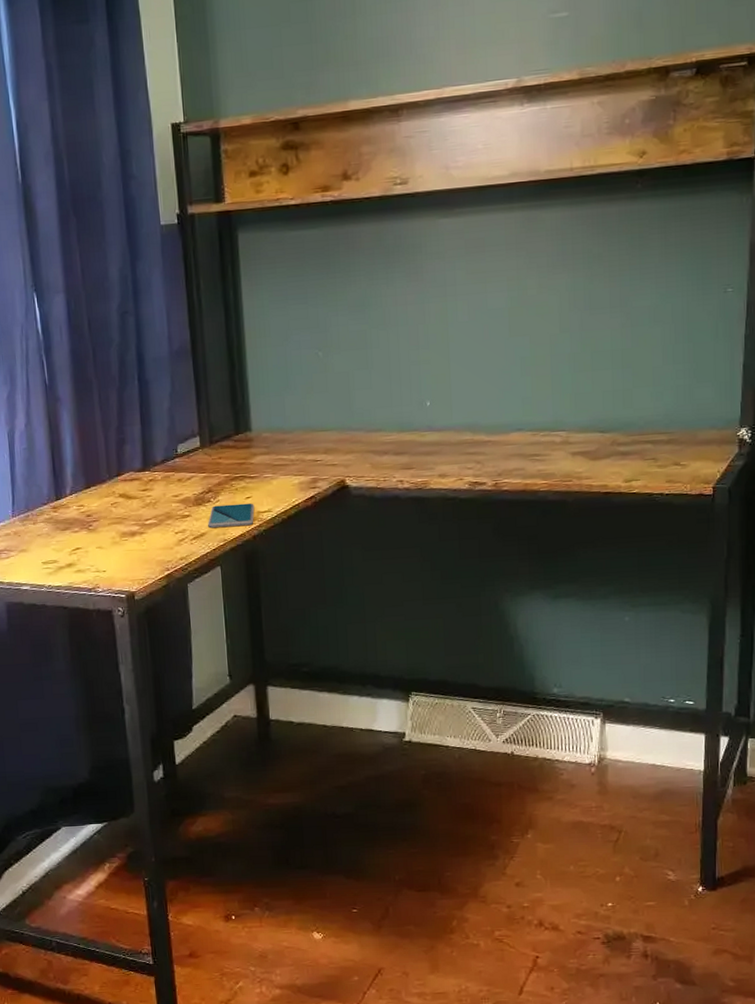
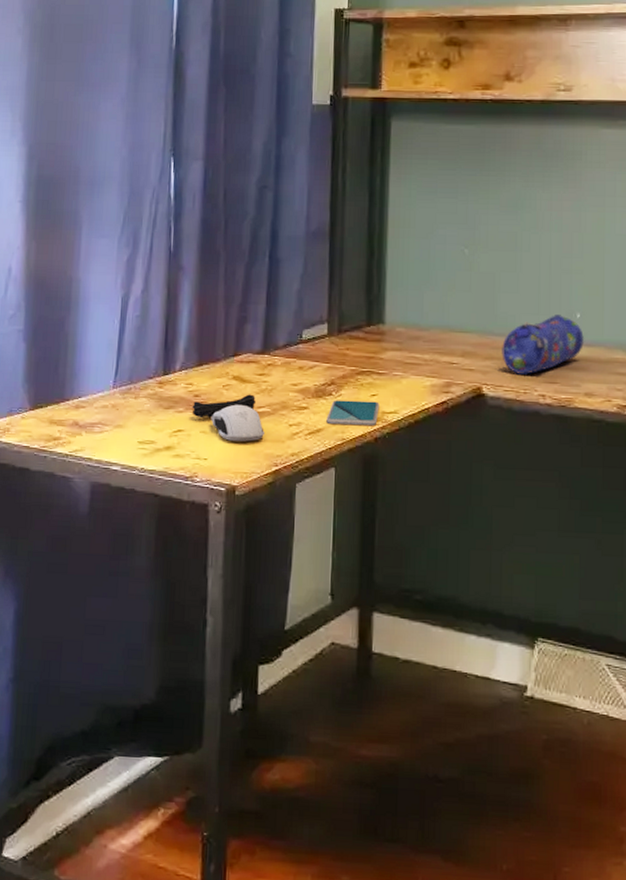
computer mouse: none [86,509,154,553] -> present [192,394,264,442]
pencil case: none [360,405,435,464] -> present [502,315,584,375]

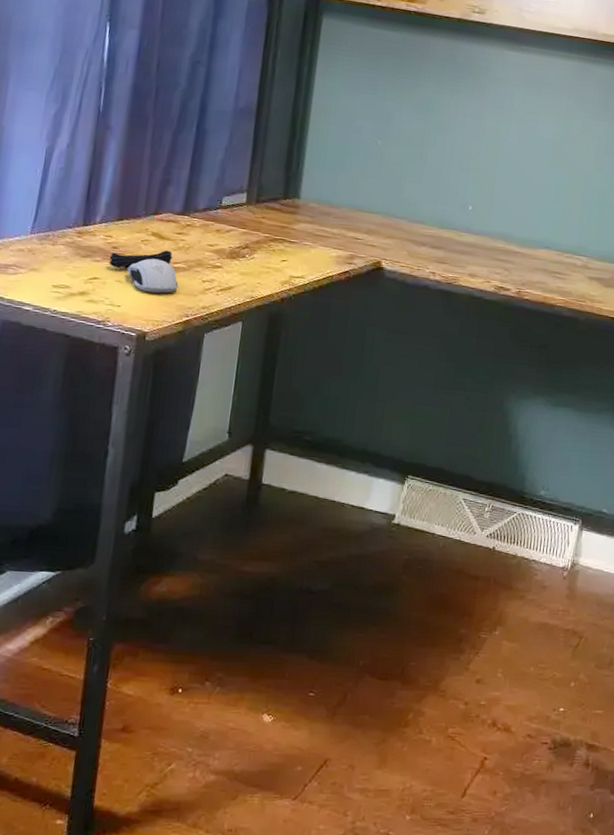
smartphone: present [326,400,380,426] -> none [238,262,289,288]
pencil case: present [502,315,584,375] -> none [401,205,473,254]

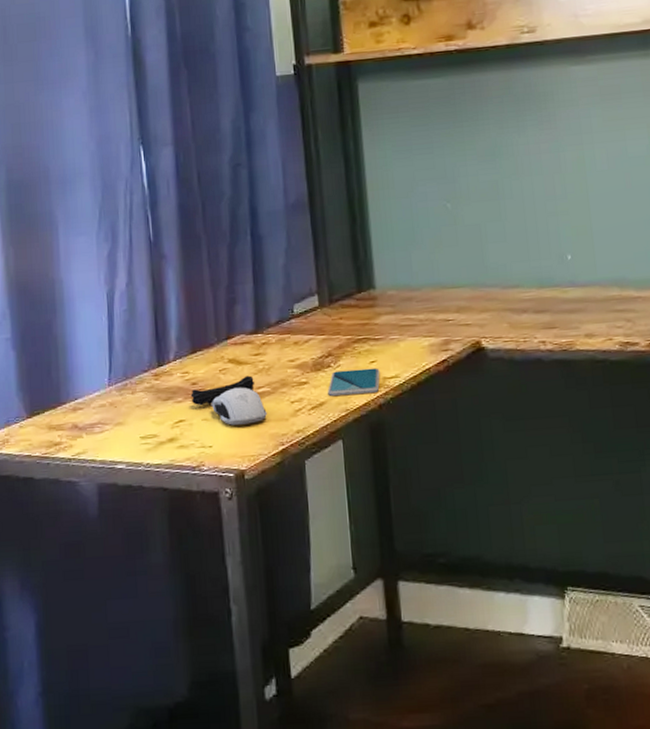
smartphone: none [238,262,289,288] -> present [328,368,380,397]

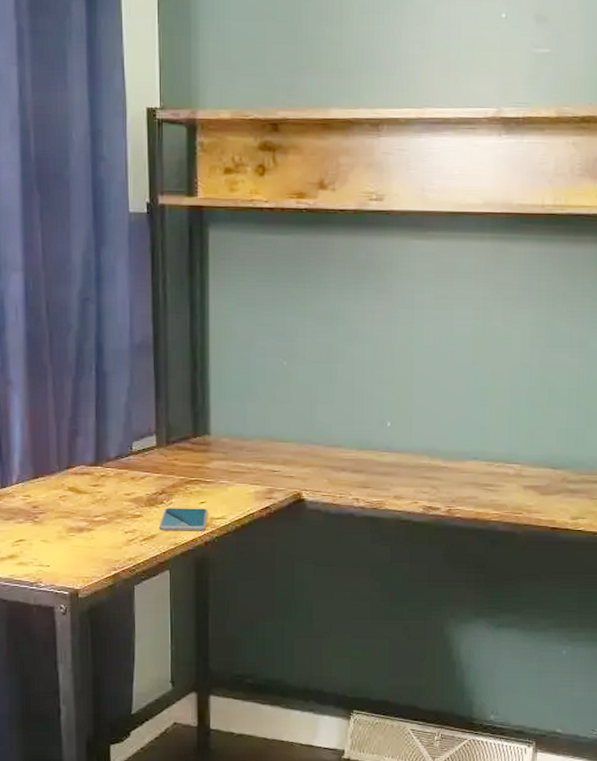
computer mouse: present [190,375,267,425] -> none [31,504,102,549]

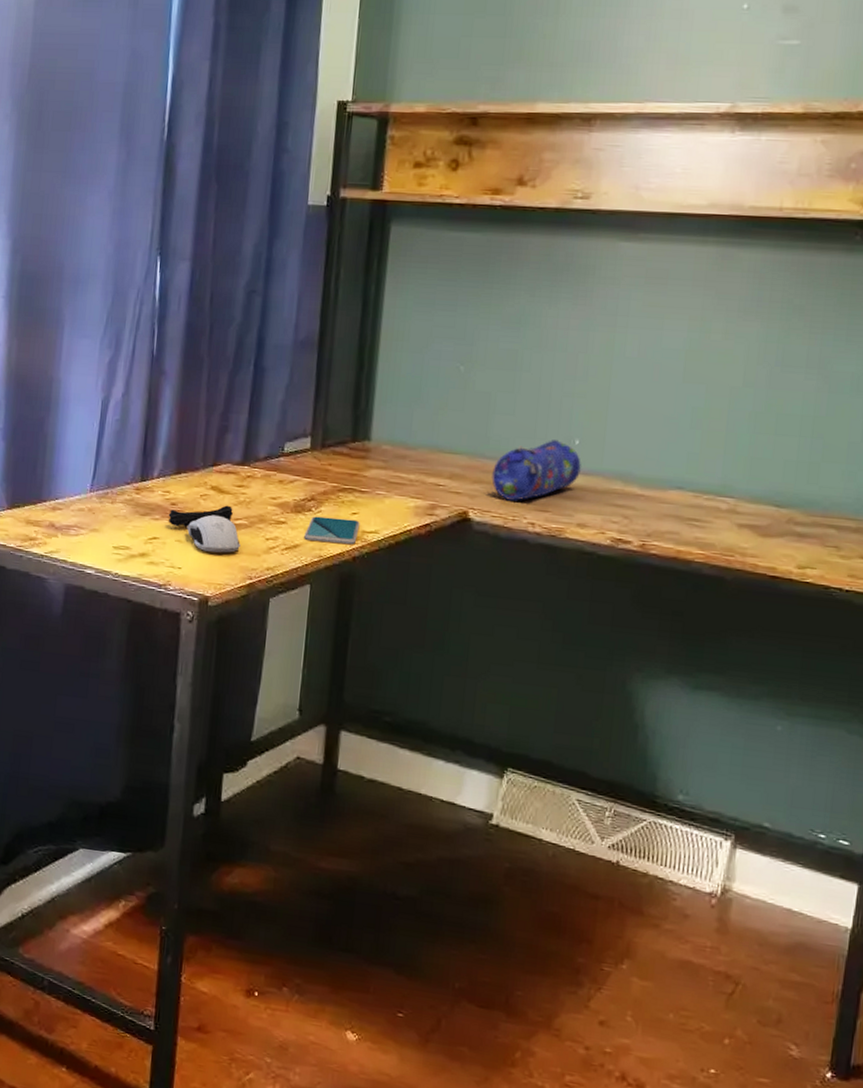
computer mouse: none [31,504,102,549] -> present [168,505,240,553]
pencil case: none [319,423,394,480] -> present [491,440,581,501]

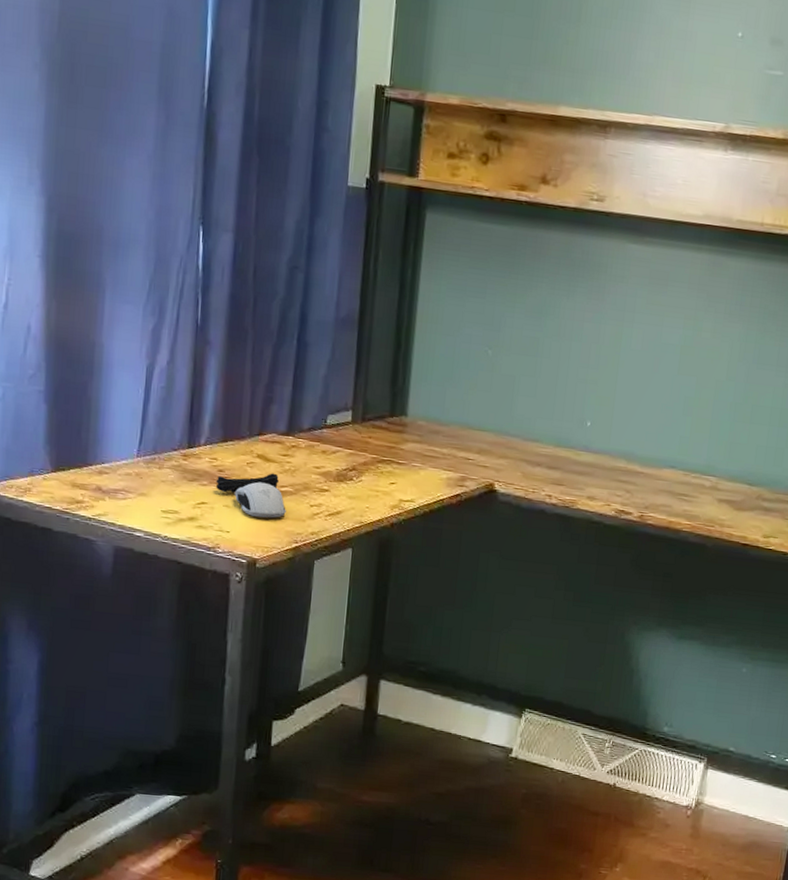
smartphone: present [304,516,360,545] -> none [346,485,398,513]
pencil case: present [491,440,581,501] -> none [515,421,592,475]

